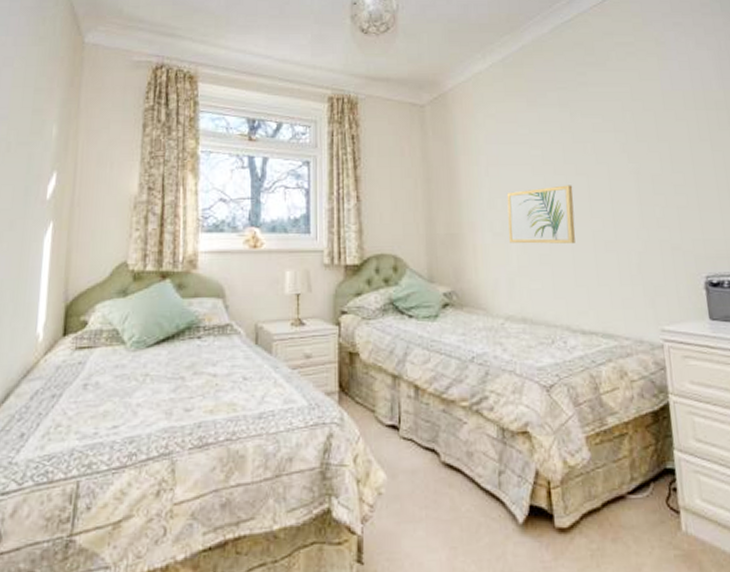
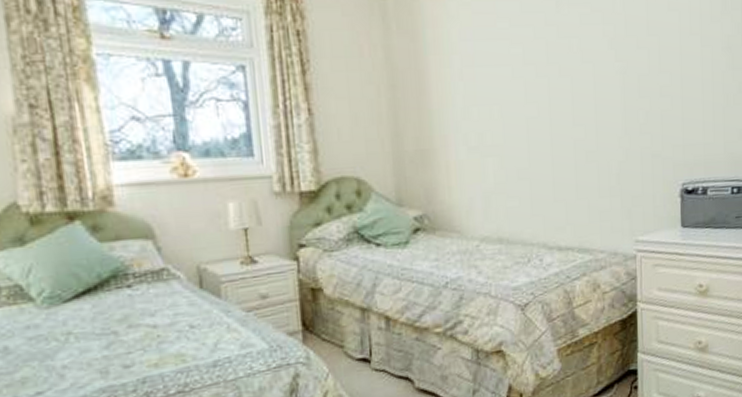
wall art: present [506,185,576,244] -> none [483,89,556,158]

